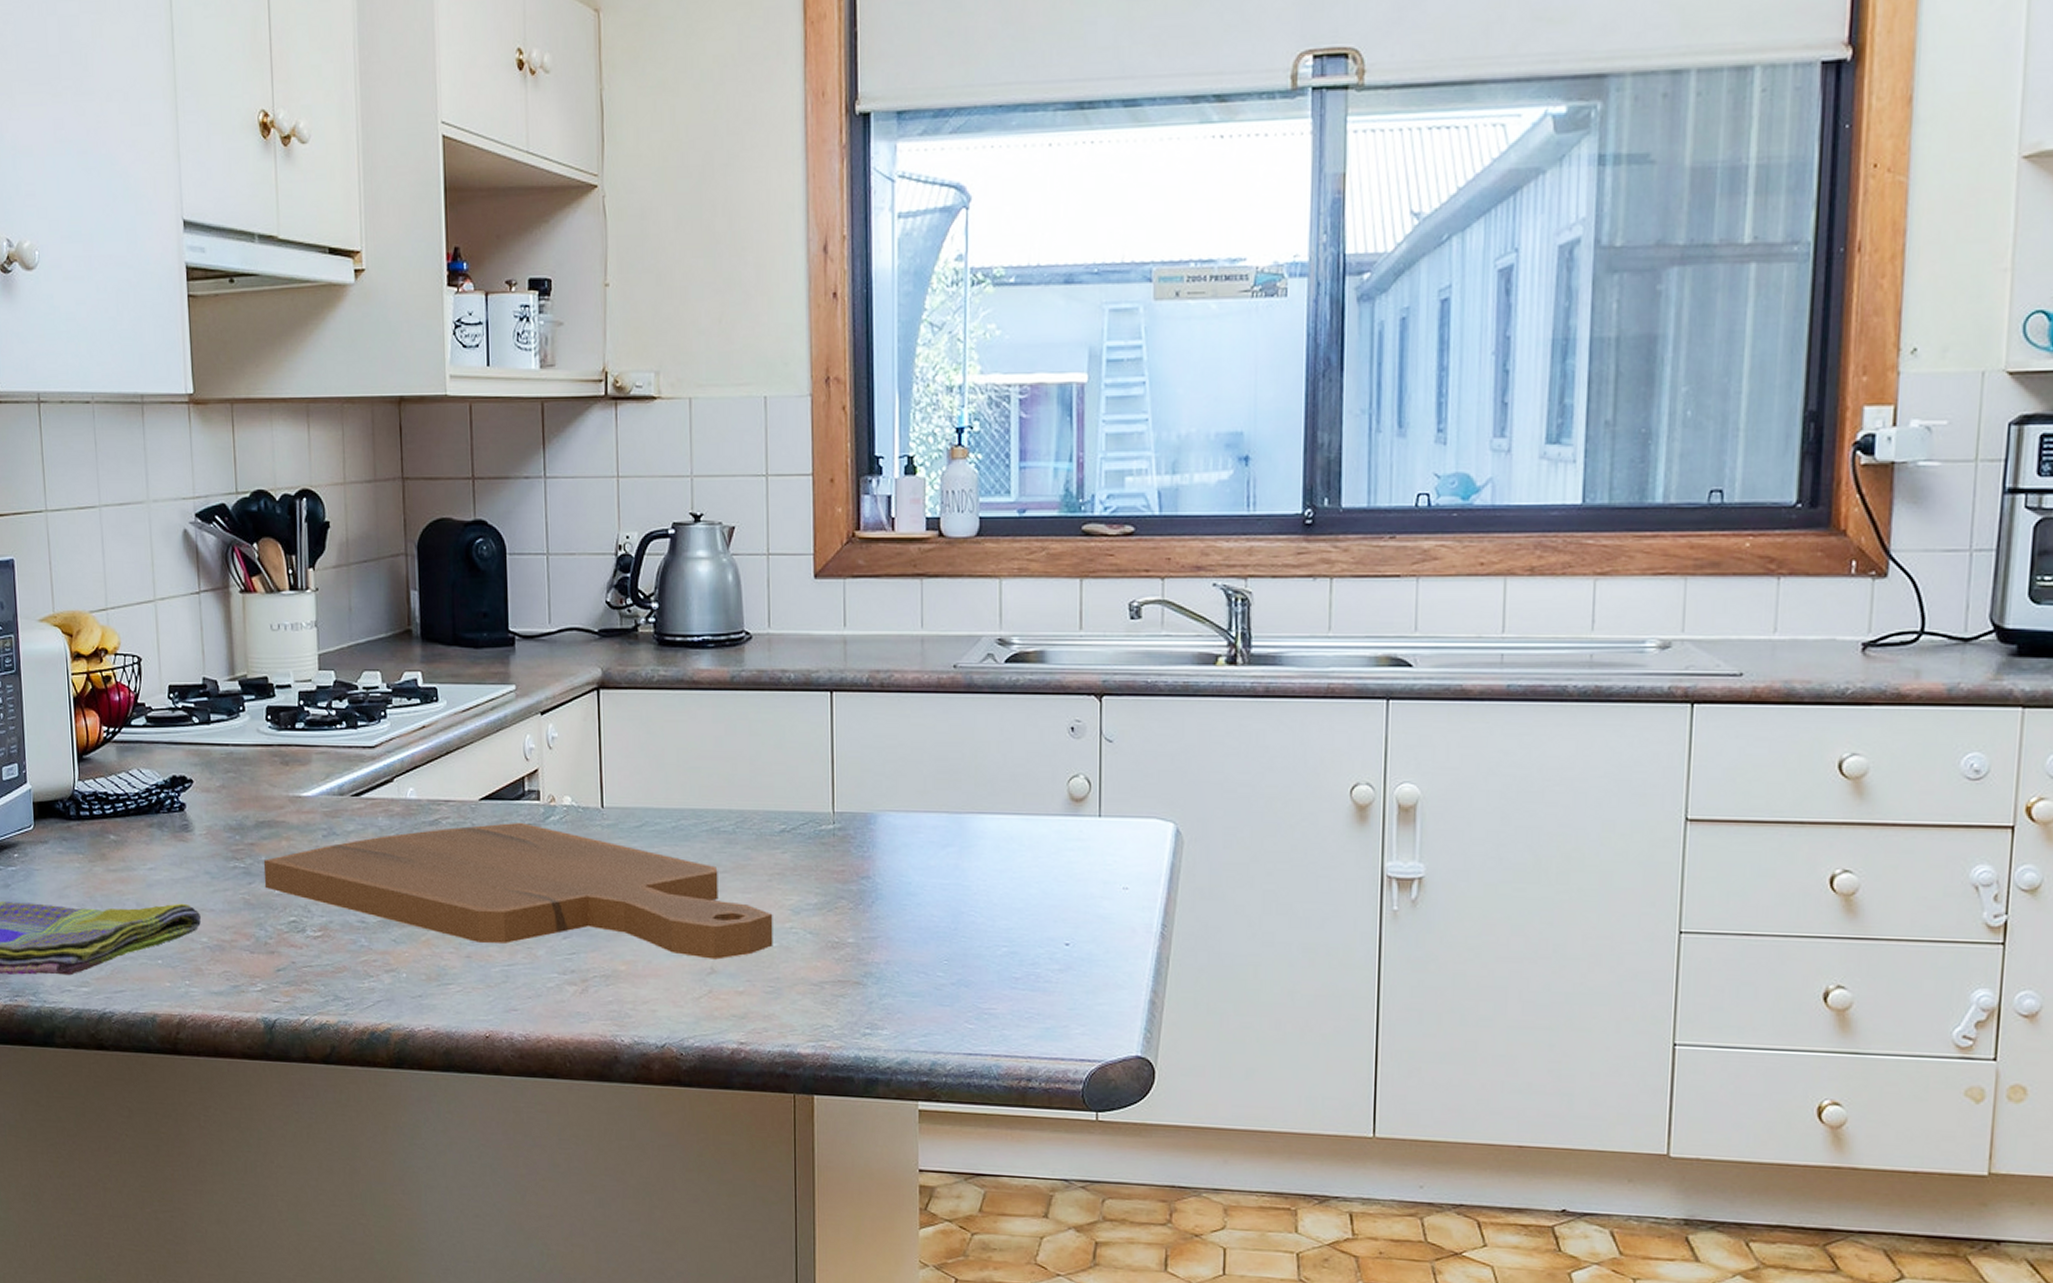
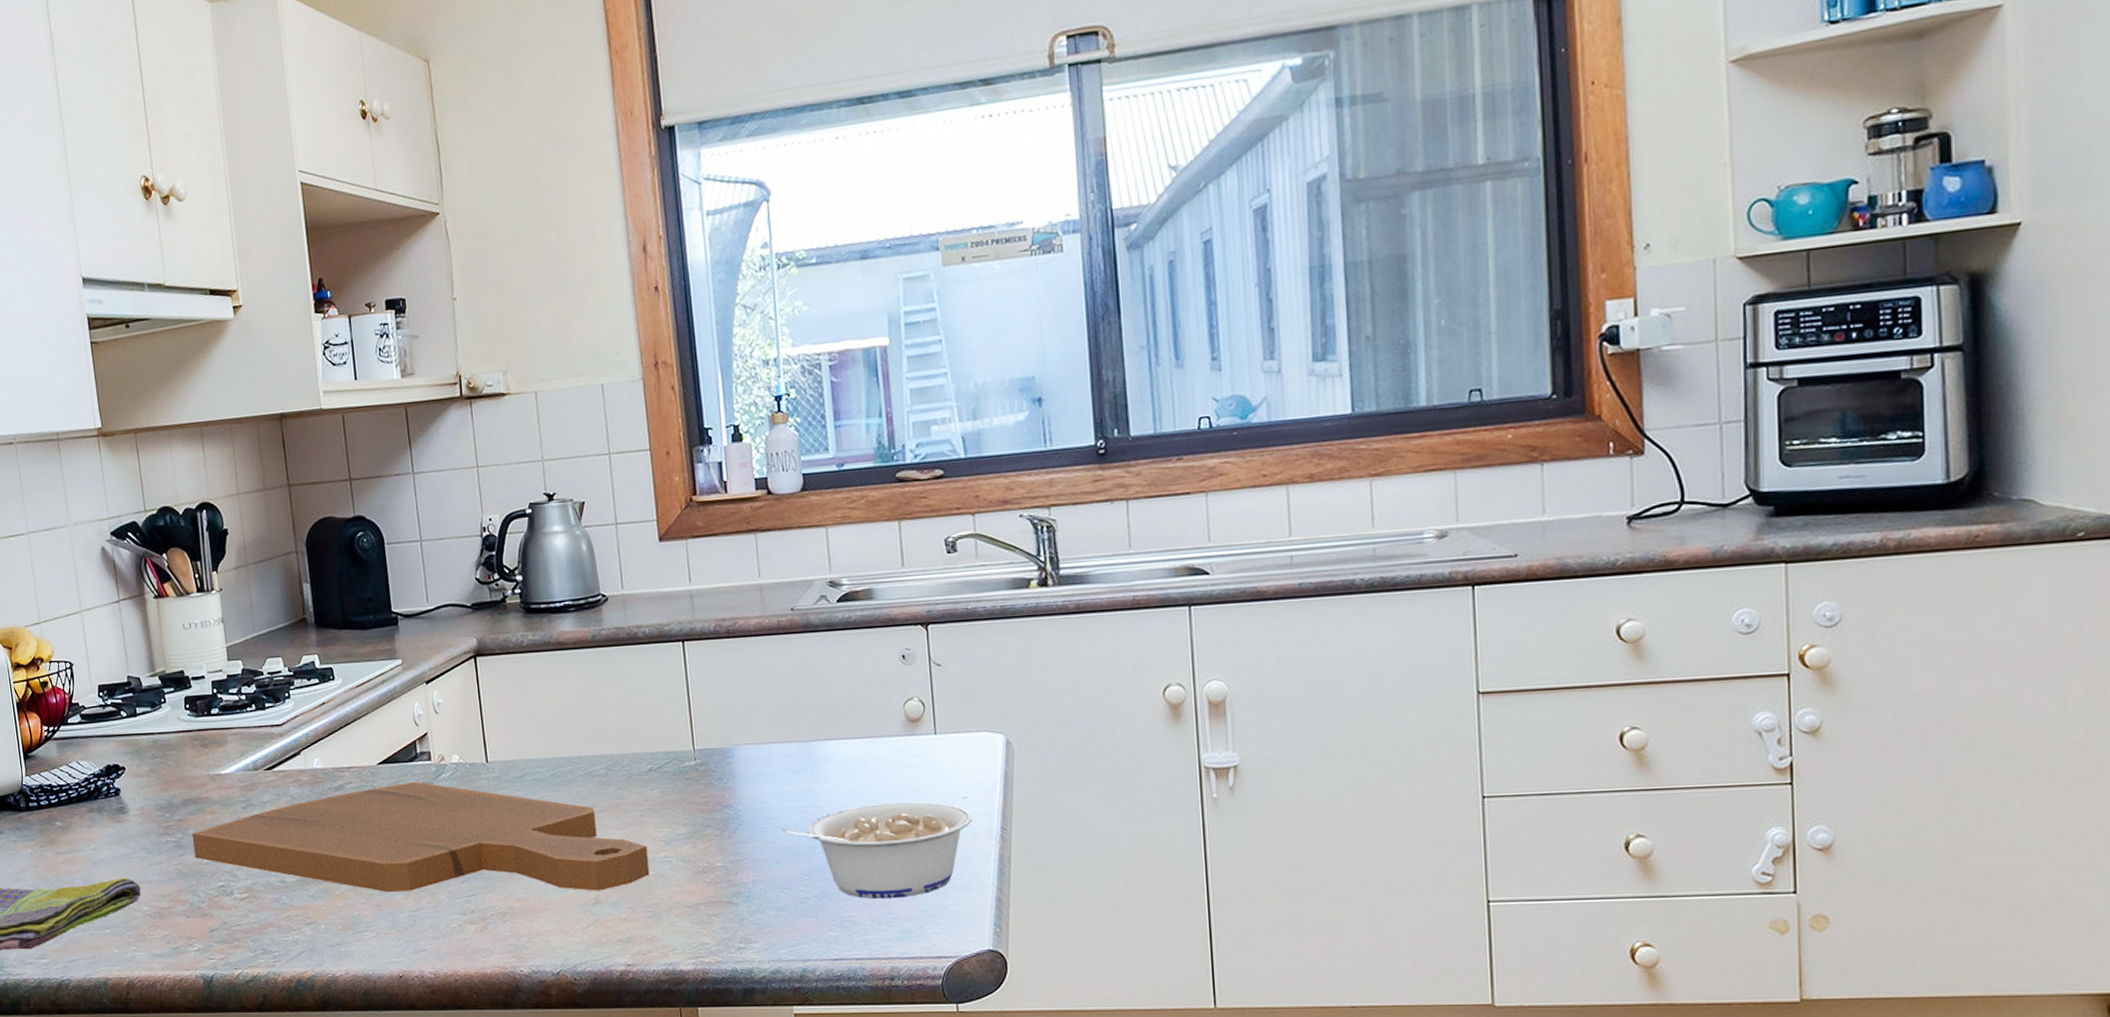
legume: none [922,888,1132,993] -> present [781,802,973,900]

